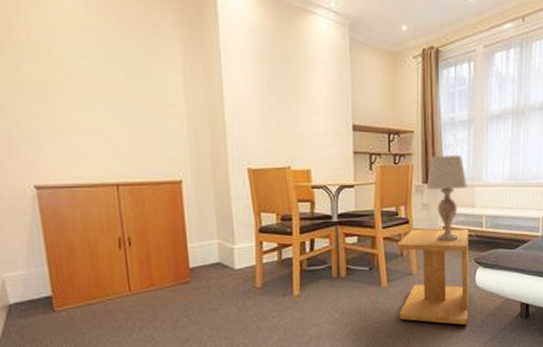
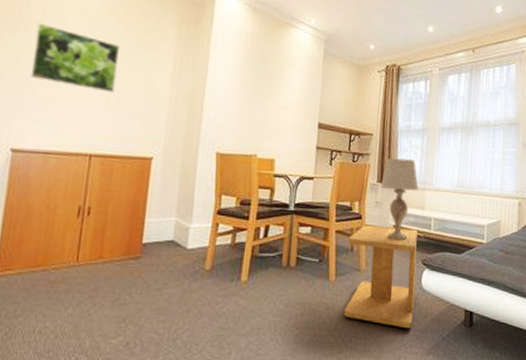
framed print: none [24,40,126,115] -> present [30,22,121,94]

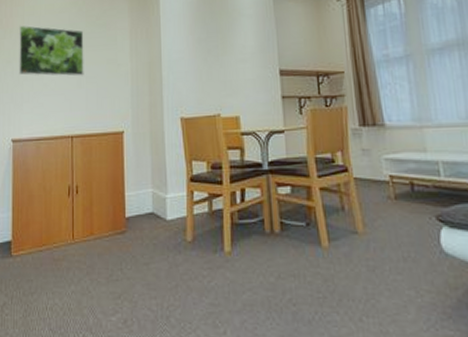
side table: present [344,224,418,329] -> none [336,177,439,305]
table lamp: present [380,158,419,240] -> none [364,94,414,192]

